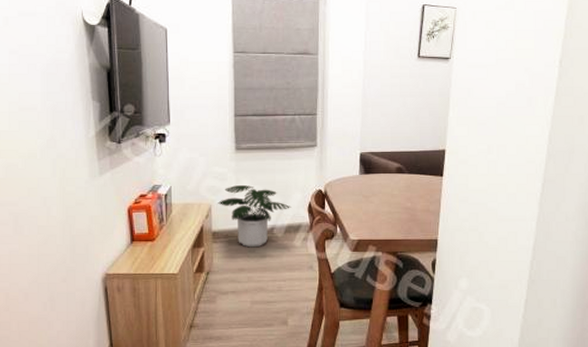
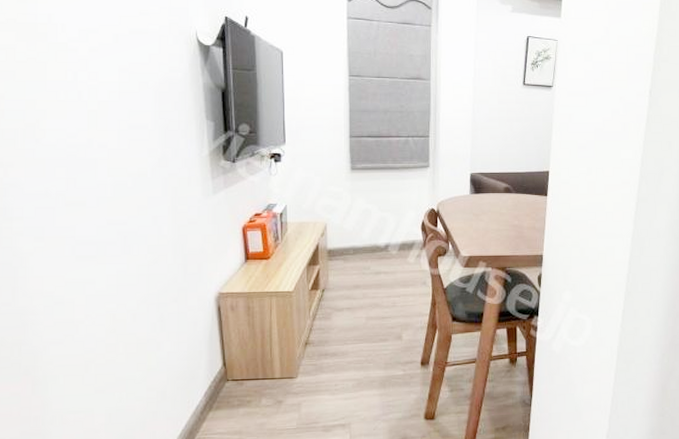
potted plant: present [217,185,291,248] -> none [333,204,405,265]

